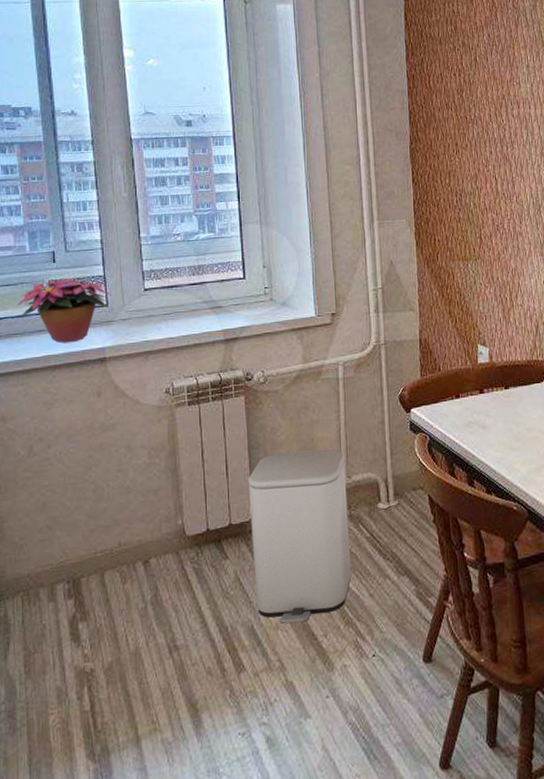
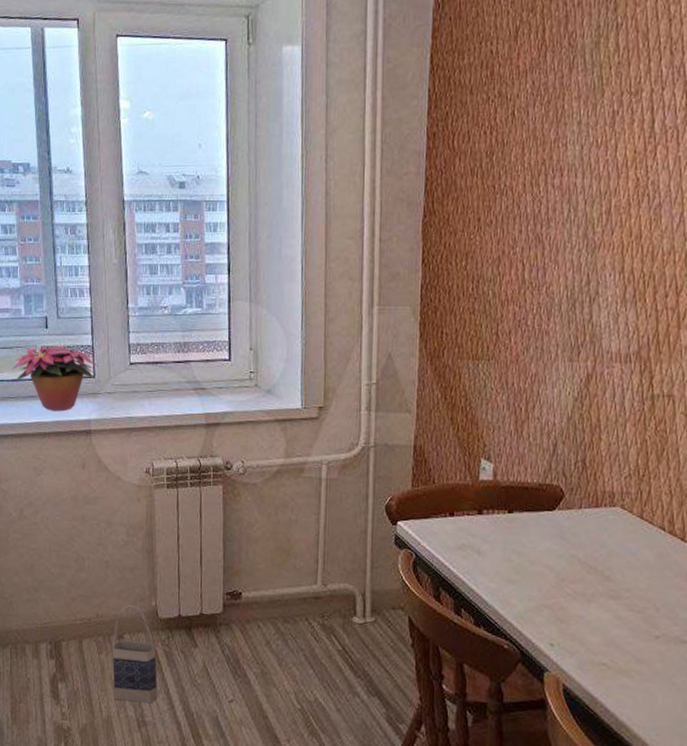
bag: none [138,527,189,630] -> present [112,605,158,704]
pedal bin: present [247,449,352,625] -> none [220,548,322,724]

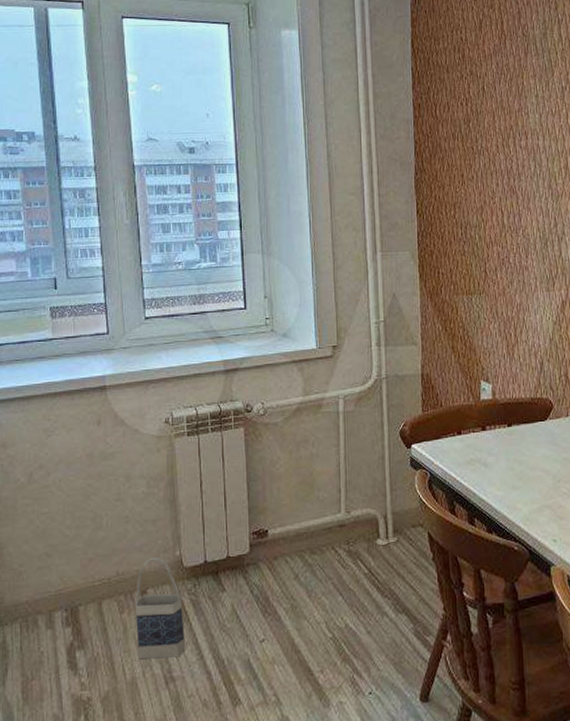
flower arrangement: present [11,345,99,412] -> none [18,304,113,371]

